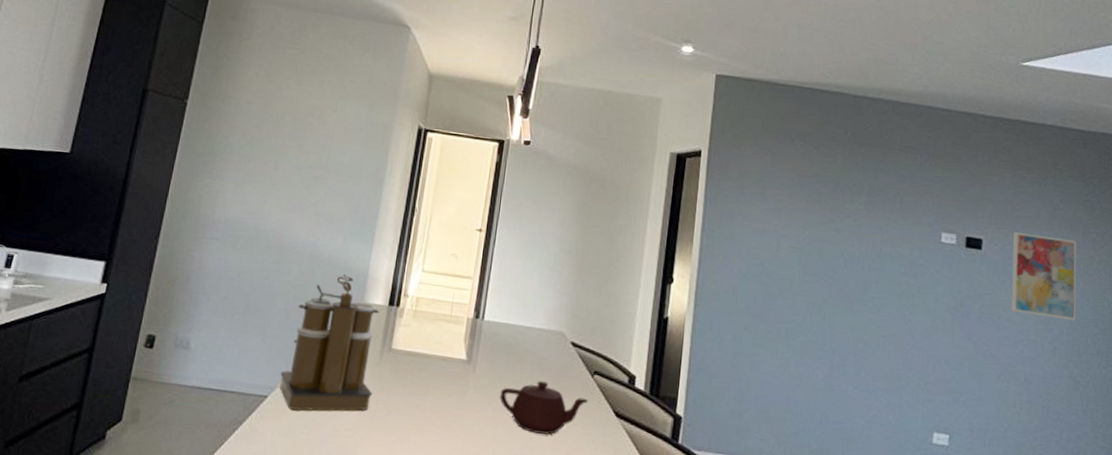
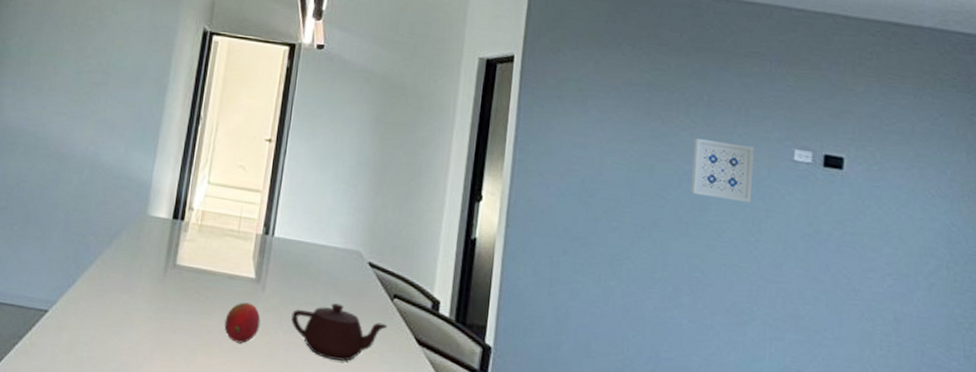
coffee maker: present [279,273,379,411] -> none [60,184,163,329]
fruit: none [437,382,471,421] -> present [224,302,261,343]
wall art: none [854,223,908,280] -> present [691,137,755,203]
wall art: present [1011,232,1077,321] -> none [878,150,960,253]

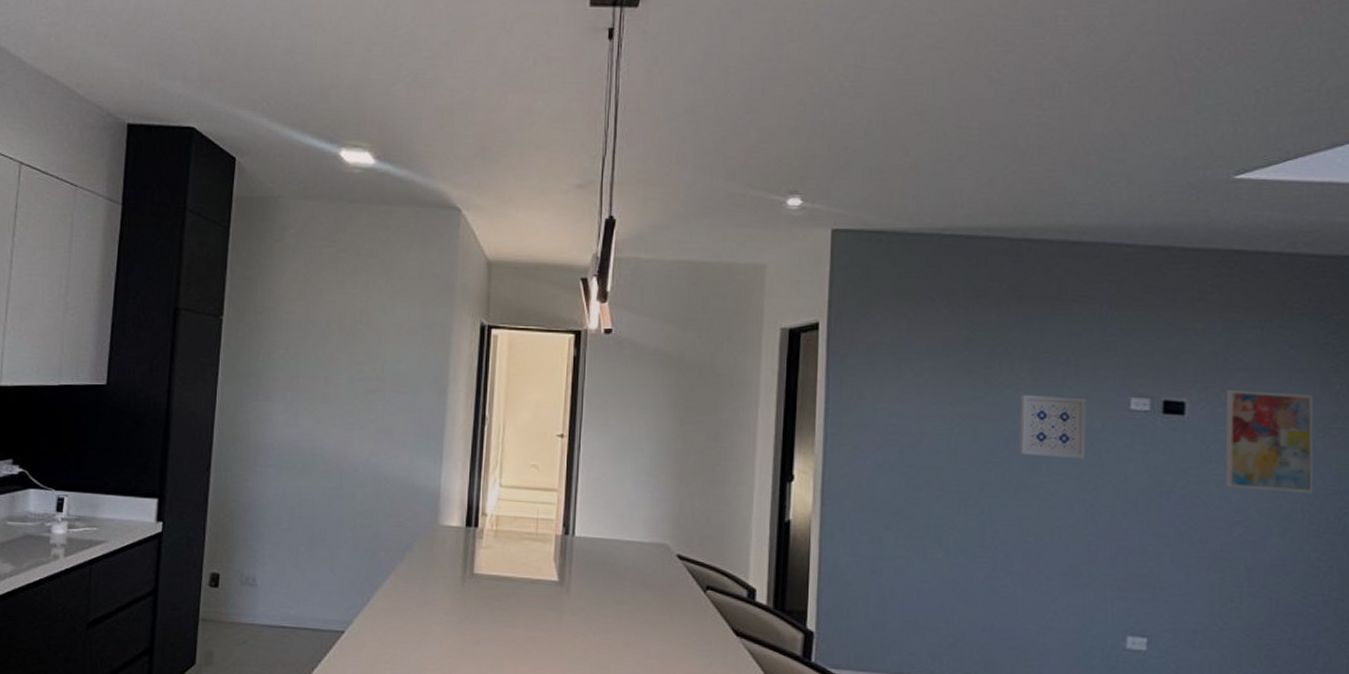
fruit: present [224,302,261,343] -> none [530,606,568,649]
teapot: present [291,303,388,361] -> none [600,600,702,659]
wall art: none [878,150,960,253] -> present [1225,390,1314,493]

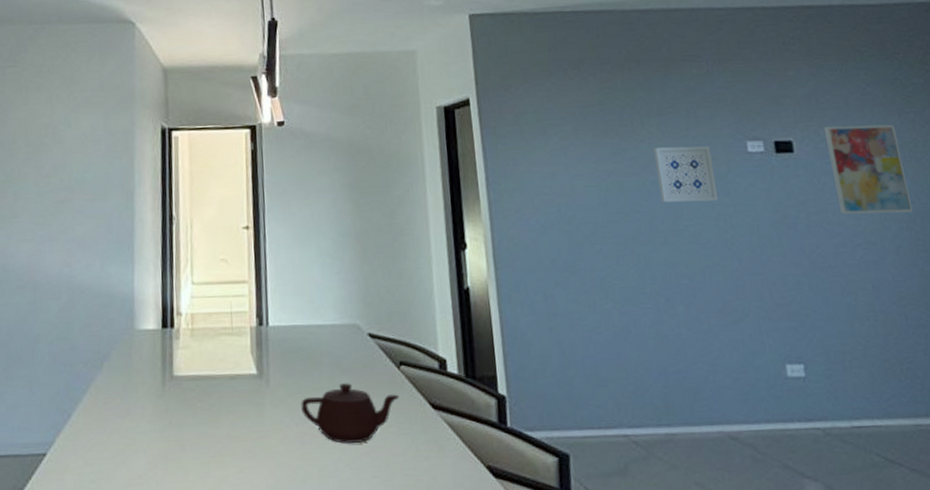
teapot: none [600,600,702,659] -> present [301,383,400,444]

